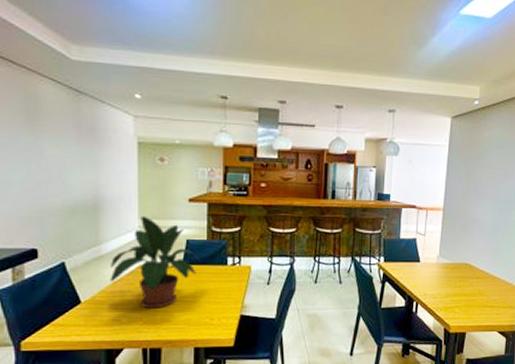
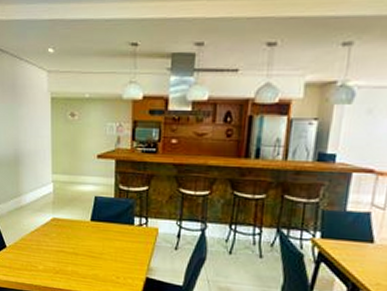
potted plant: present [110,216,201,309] -> none [28,171,108,261]

